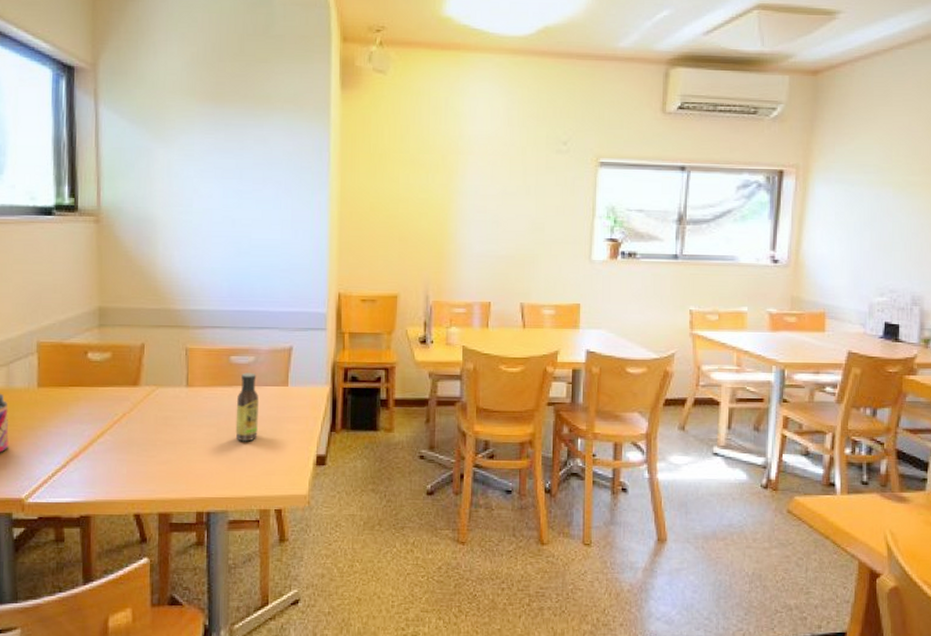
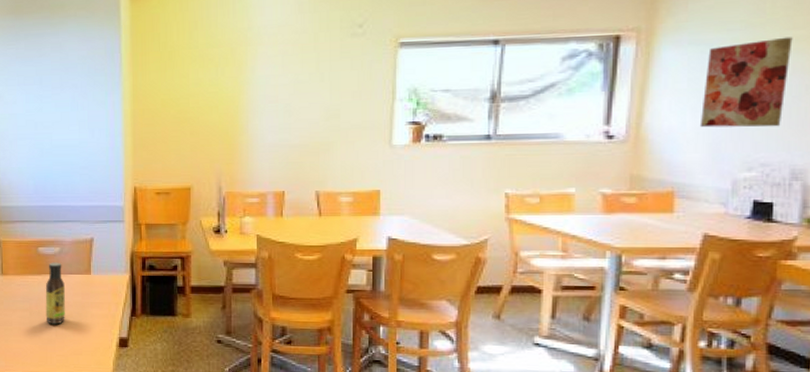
wall art: none [844,182,912,259] -> present [699,37,793,128]

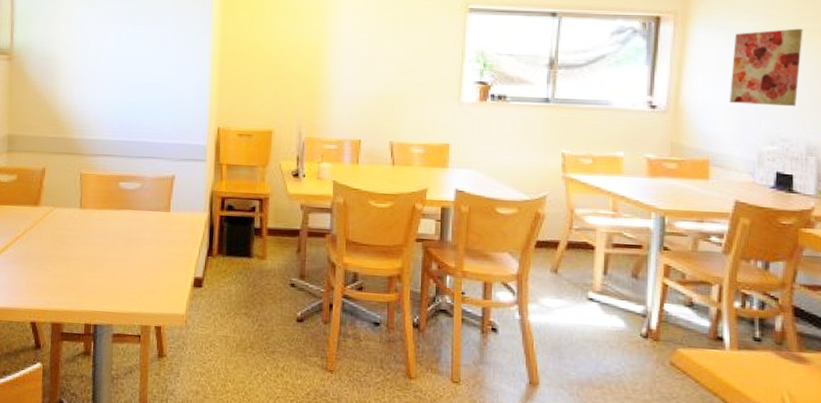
sauce bottle: present [45,262,65,325] -> none [122,197,143,262]

